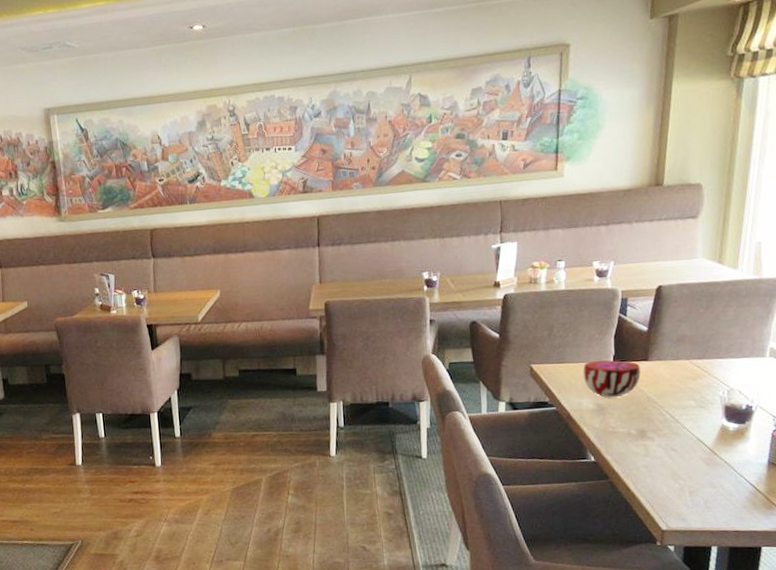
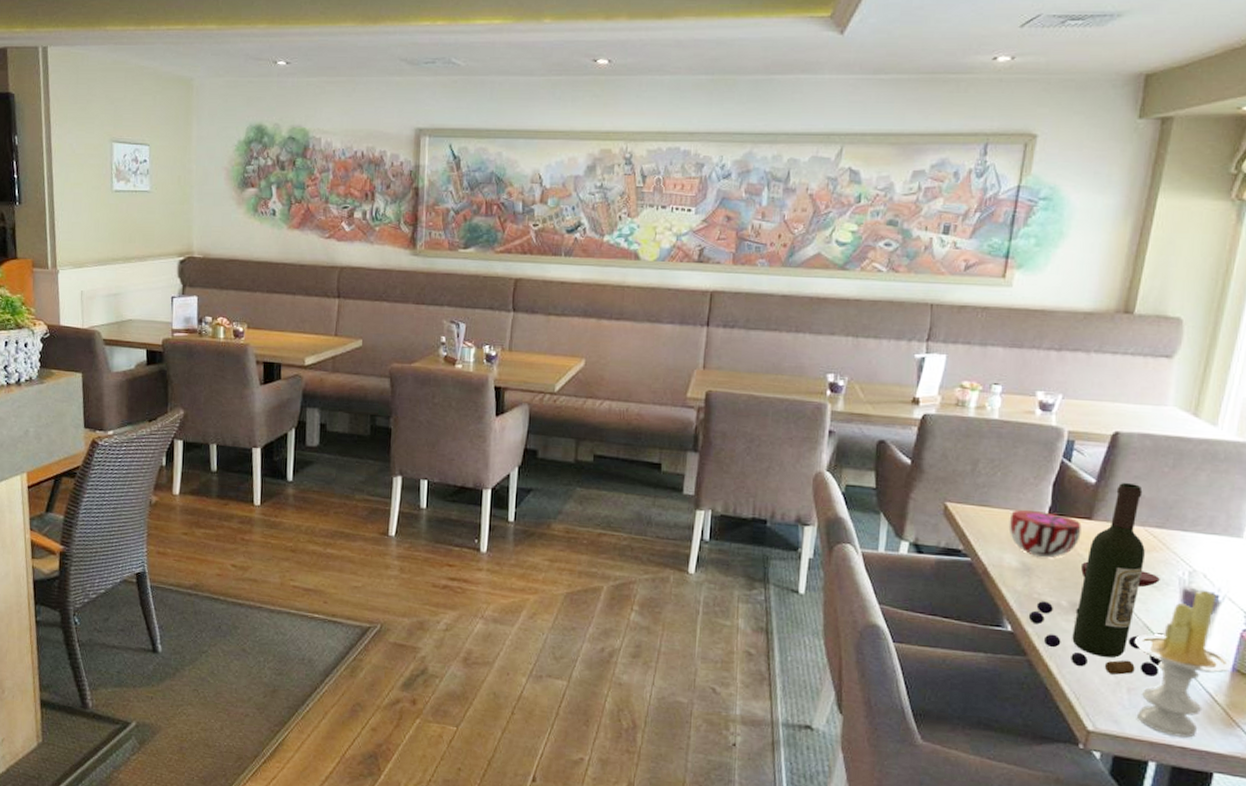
wine bottle: none [606,326,715,483] -> present [1028,483,1165,678]
candle: none [692,403,768,524] -> present [1135,590,1233,738]

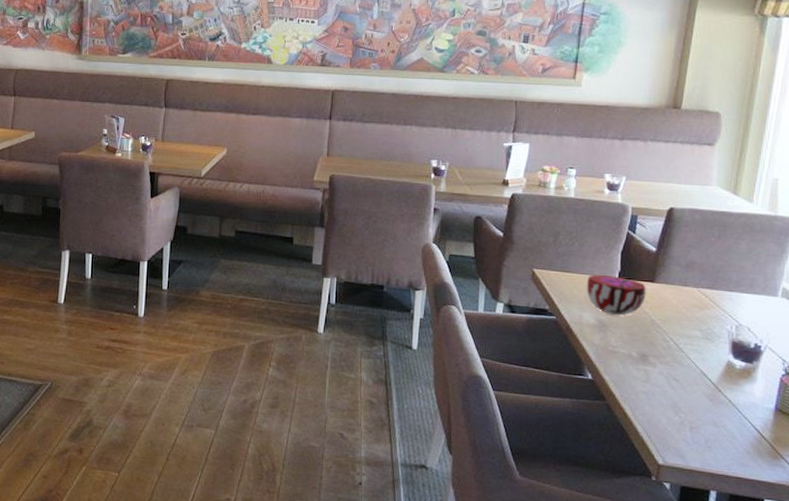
wine bottle: present [1028,483,1165,678] -> none [605,251,719,417]
candle: present [1135,590,1233,738] -> none [694,341,775,469]

